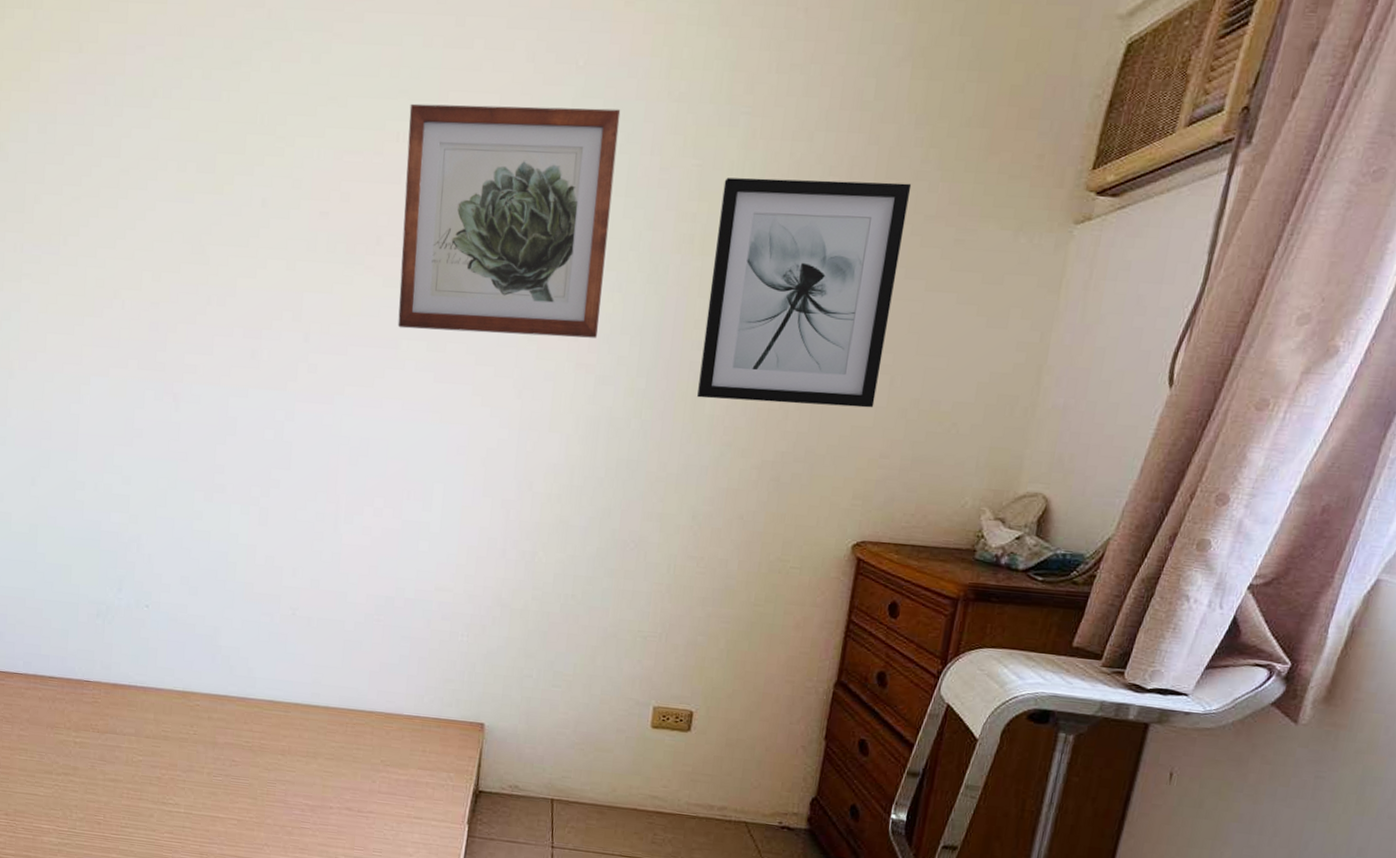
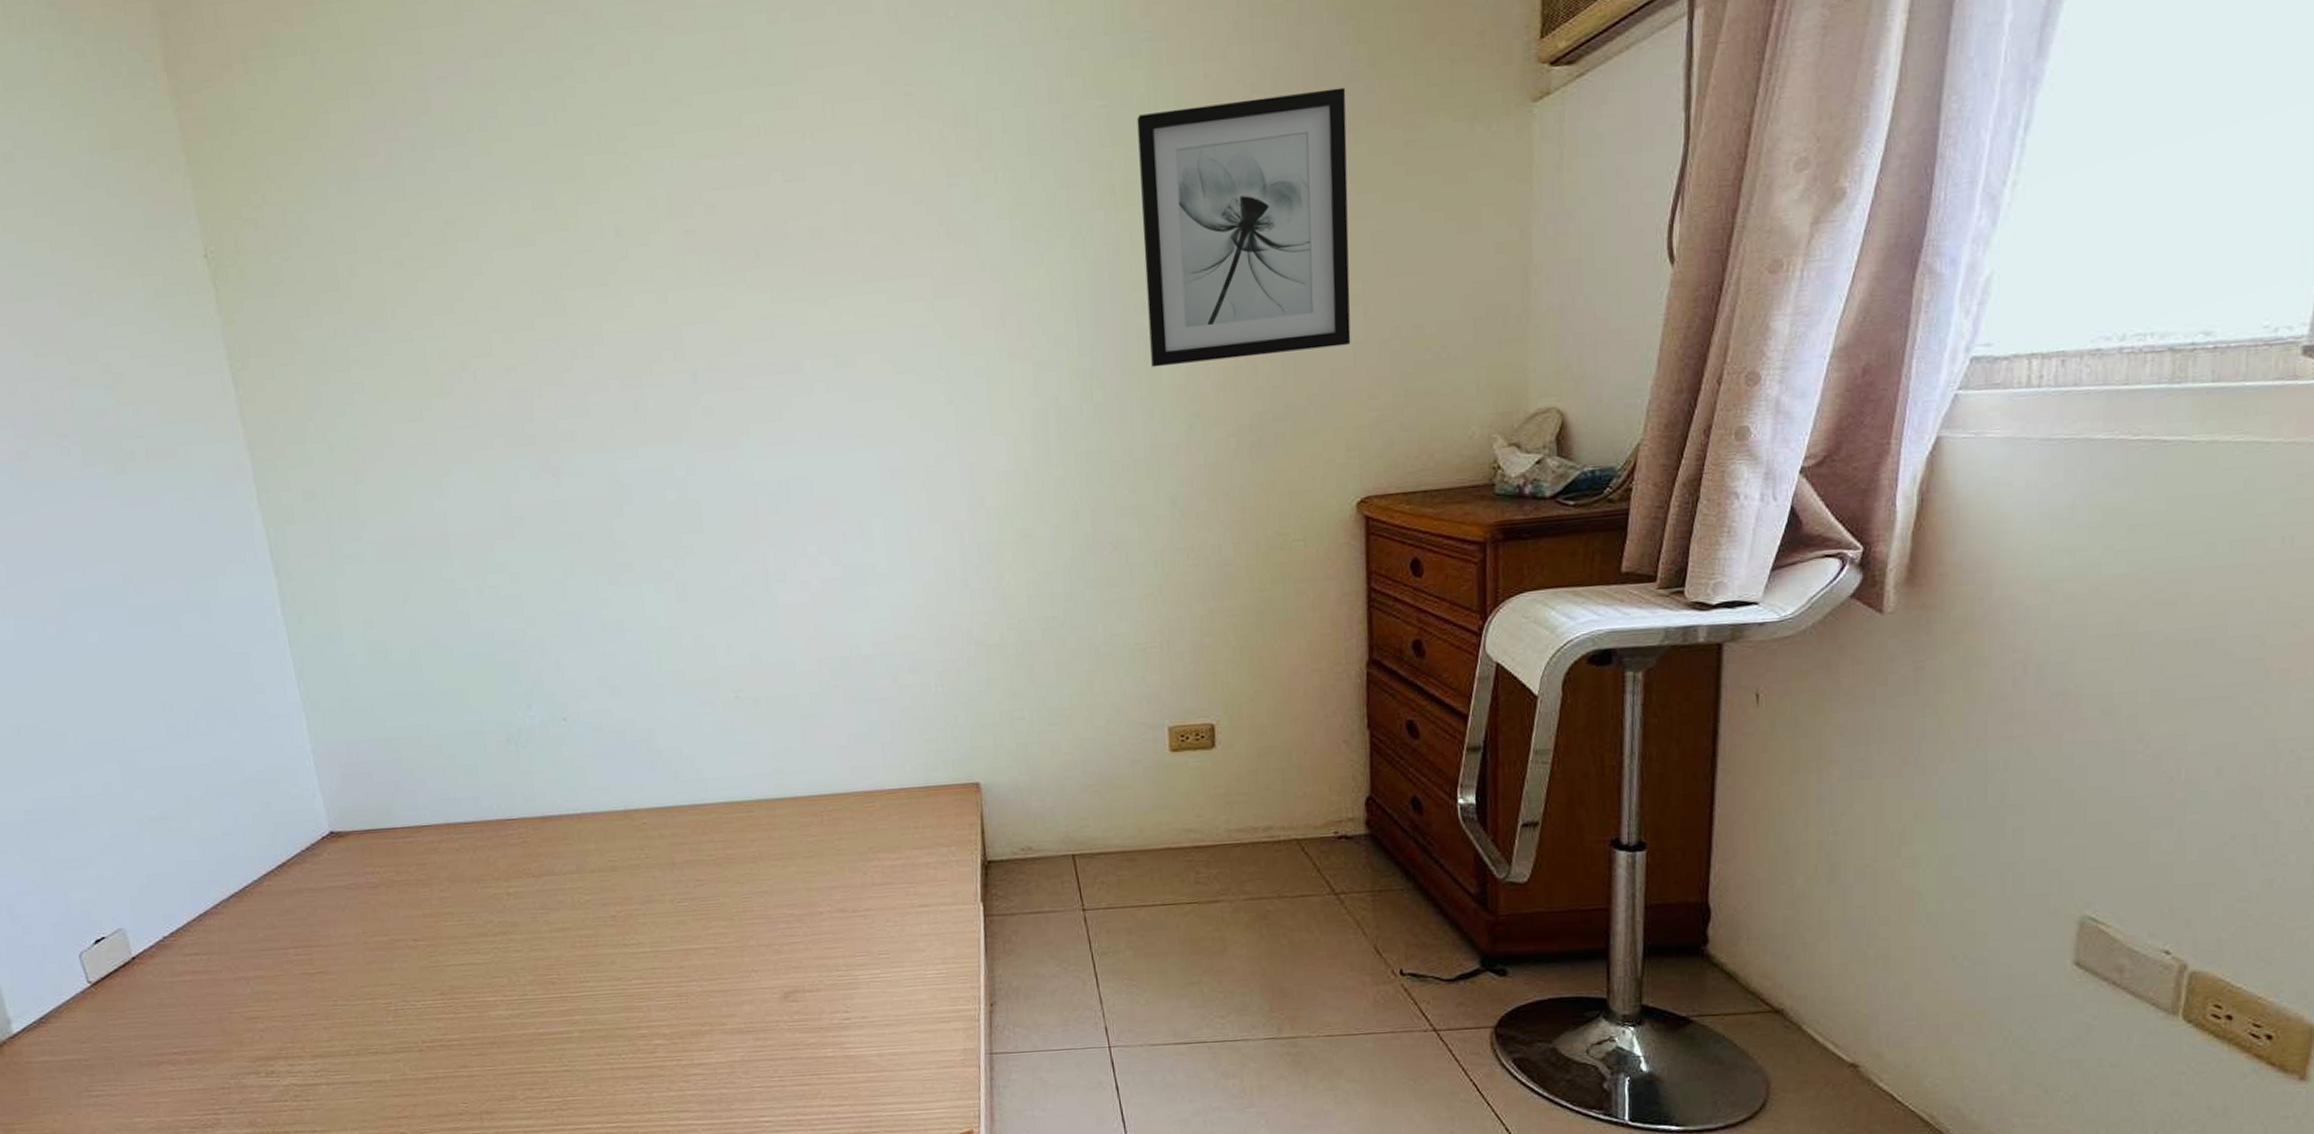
wall art: present [397,103,621,338] -> none [765,58,1027,348]

